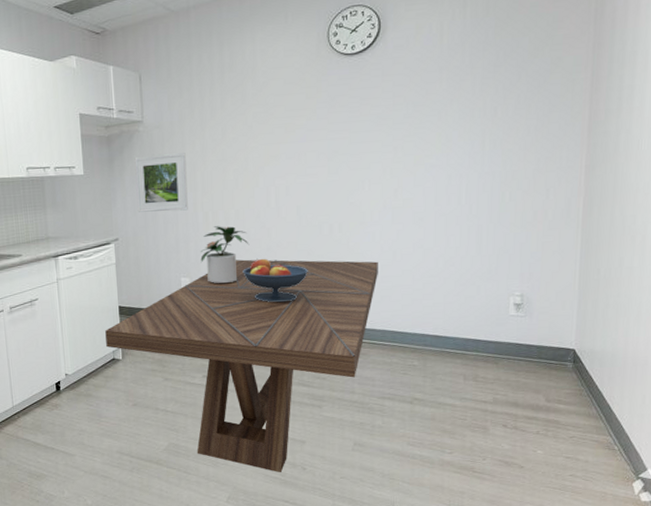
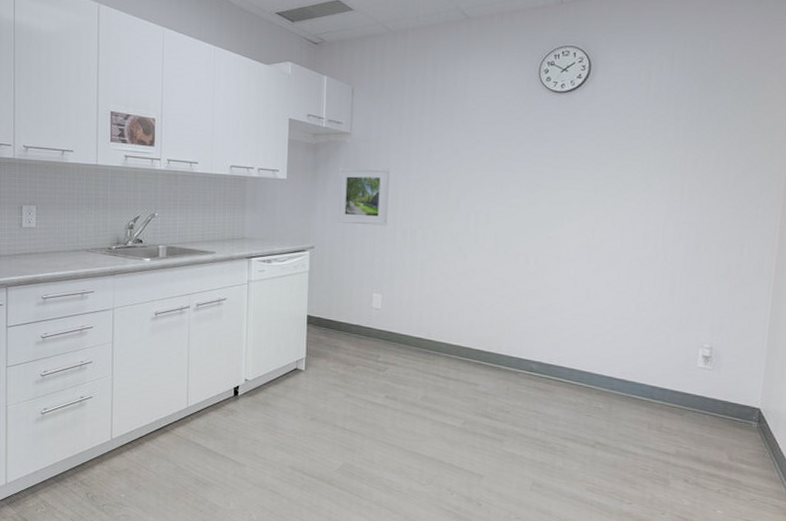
dining table: present [105,259,378,472] -> none [290,281,571,506]
potted plant: present [200,226,250,284] -> none [394,245,445,304]
fruit bowl: present [243,258,308,303] -> none [435,282,501,330]

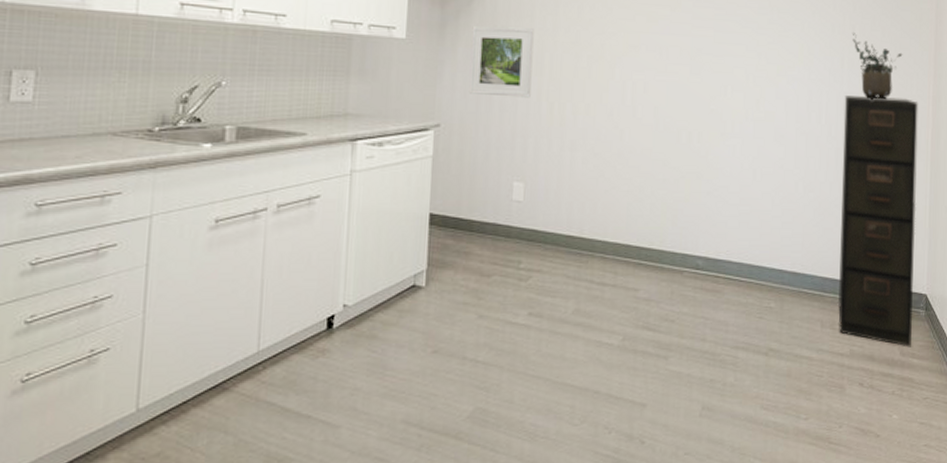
filing cabinet: none [665,225,763,454] -> present [837,95,919,347]
potted plant: none [693,165,749,229] -> present [852,31,903,100]

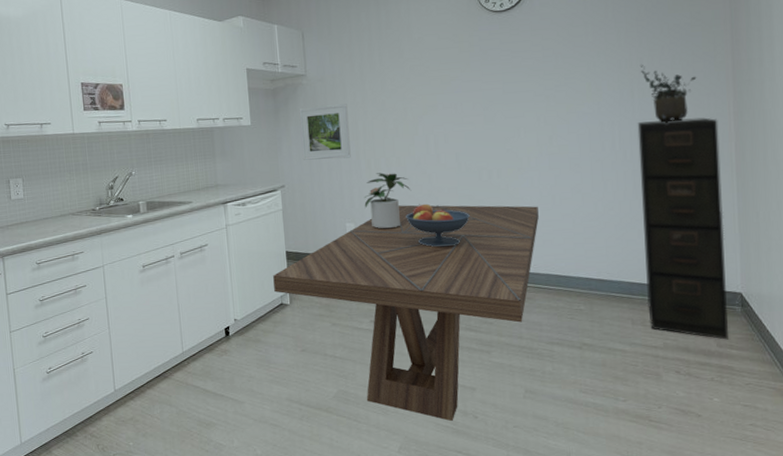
dining table: none [406,164,737,448] -> present [273,205,539,421]
potted plant: none [539,121,599,194] -> present [364,173,412,229]
fruit bowl: none [588,165,662,222] -> present [406,203,470,247]

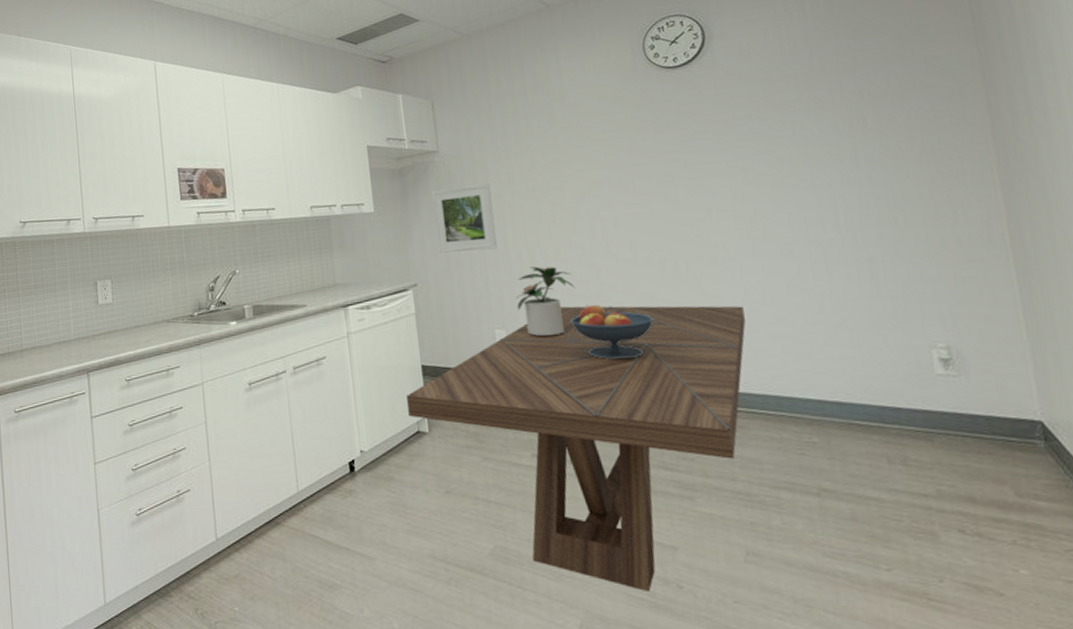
filing cabinet: present [637,117,728,340] -> none [867,188,1031,487]
potted plant: present [639,64,697,123] -> none [862,123,943,197]

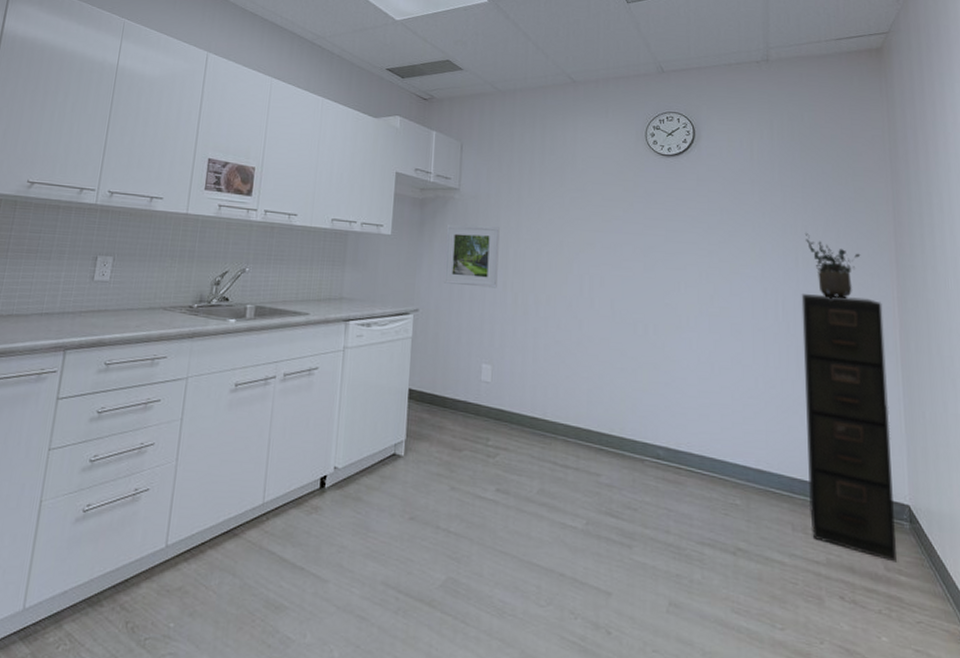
dining table: present [407,305,746,591] -> none [388,351,695,635]
potted plant: present [516,266,576,337] -> none [505,310,559,378]
fruit bowl: present [570,304,654,360] -> none [550,352,621,408]
potted plant: none [862,123,943,197] -> present [804,232,861,300]
filing cabinet: none [867,188,1031,487] -> present [801,294,897,562]

